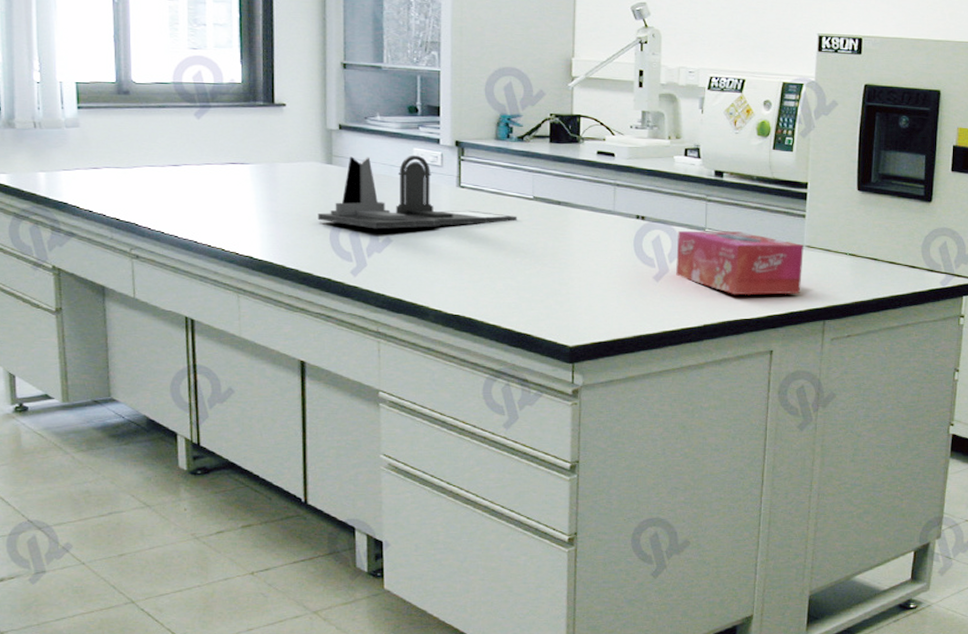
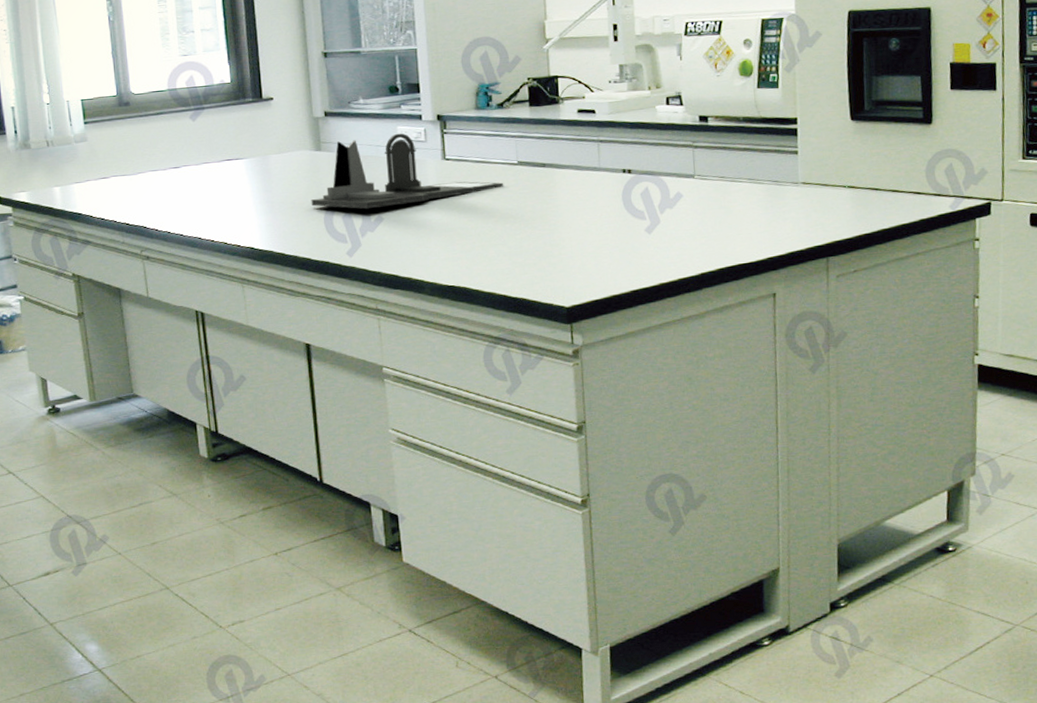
tissue box: present [676,230,804,296] -> none [666,175,800,240]

